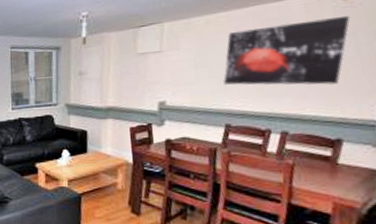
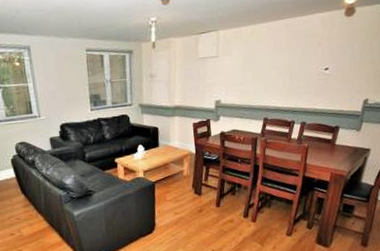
wall art: present [223,15,350,85] -> none [263,29,350,86]

